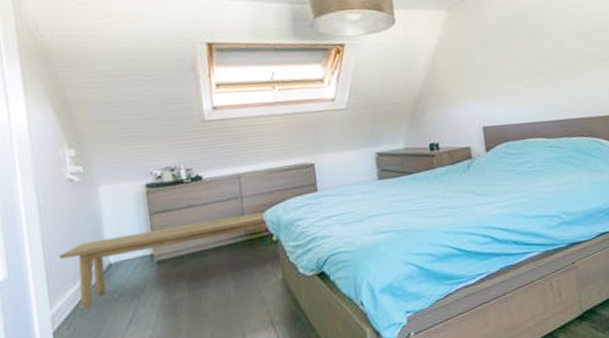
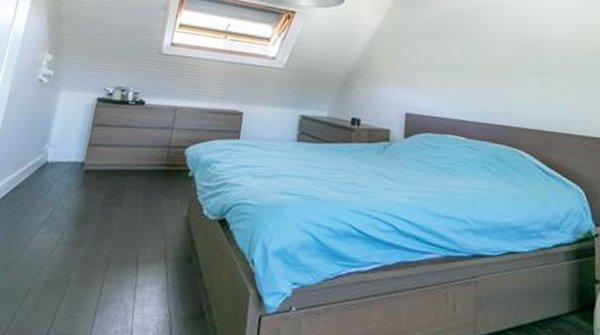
bench: present [58,210,269,309] -> none [8,137,191,198]

